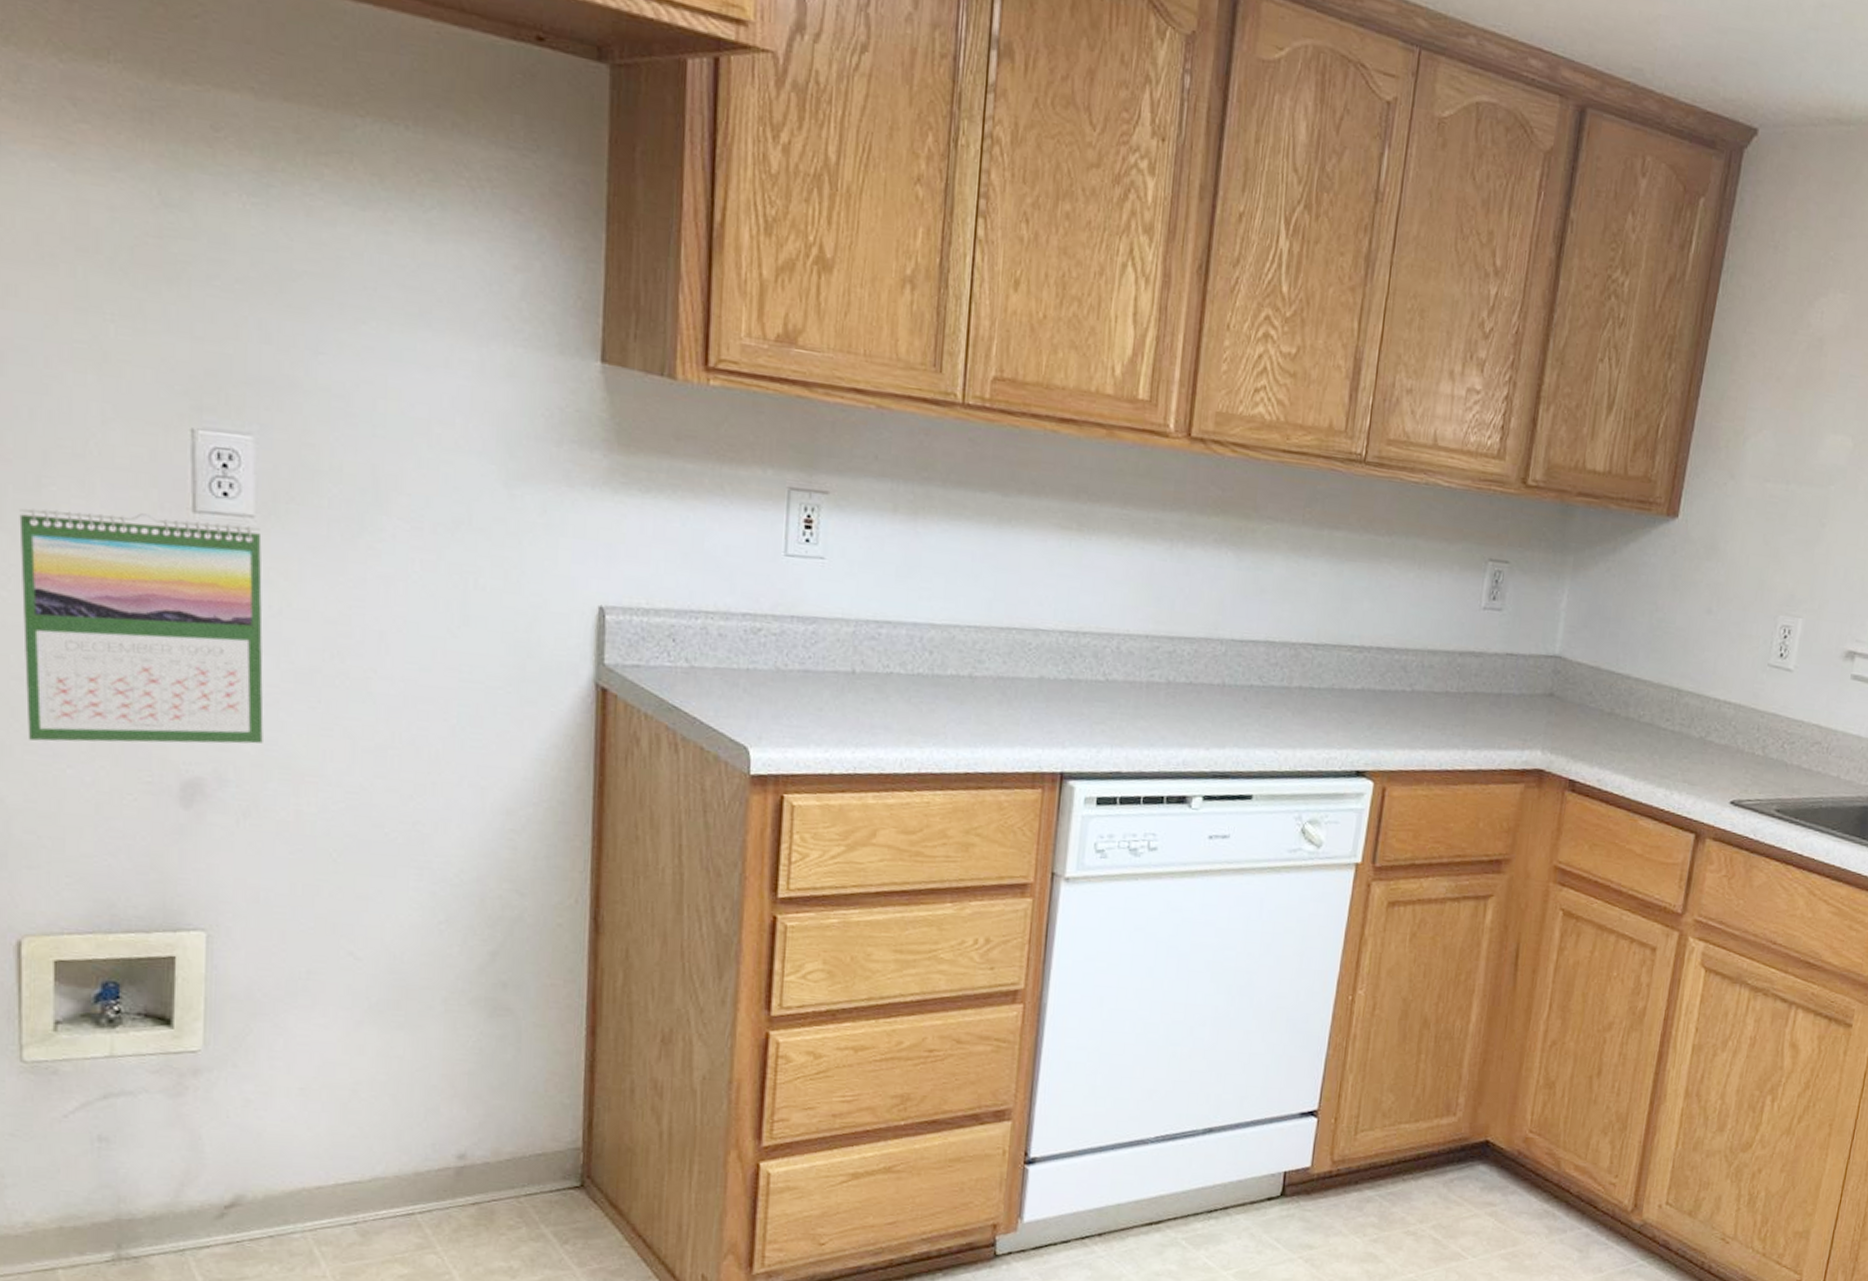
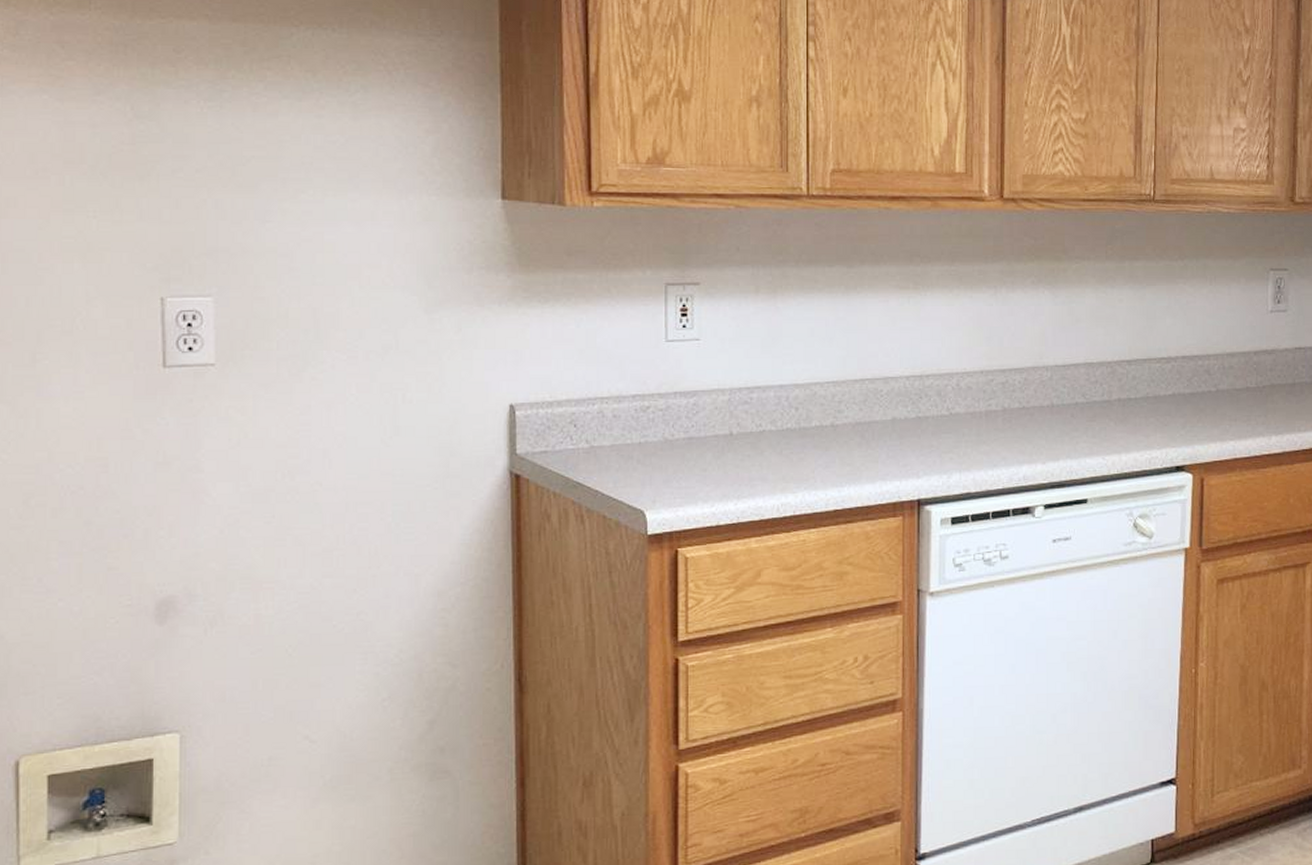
calendar: present [19,508,264,744] -> none [17,373,226,581]

